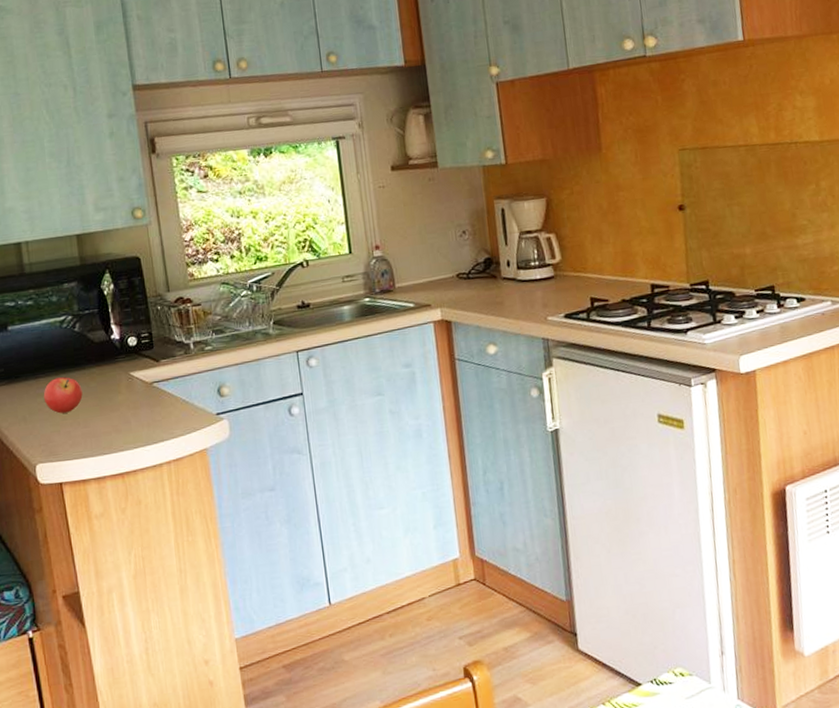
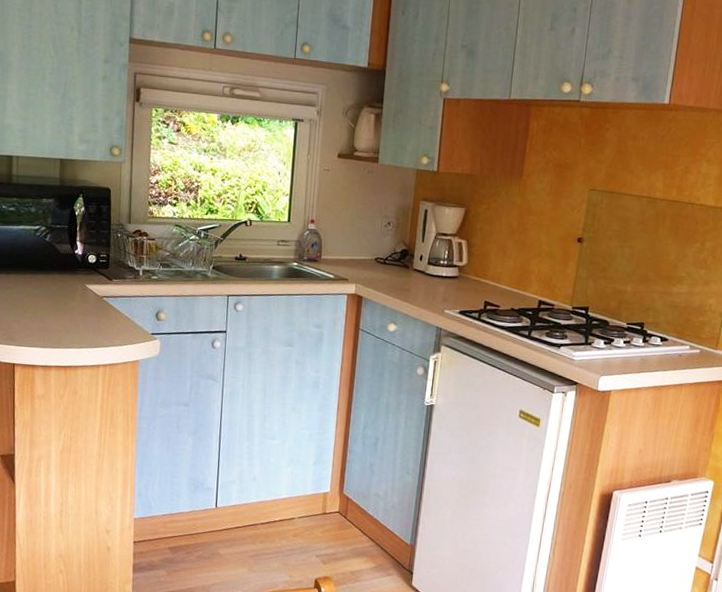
fruit: present [43,377,83,414] -> none [10,276,44,307]

